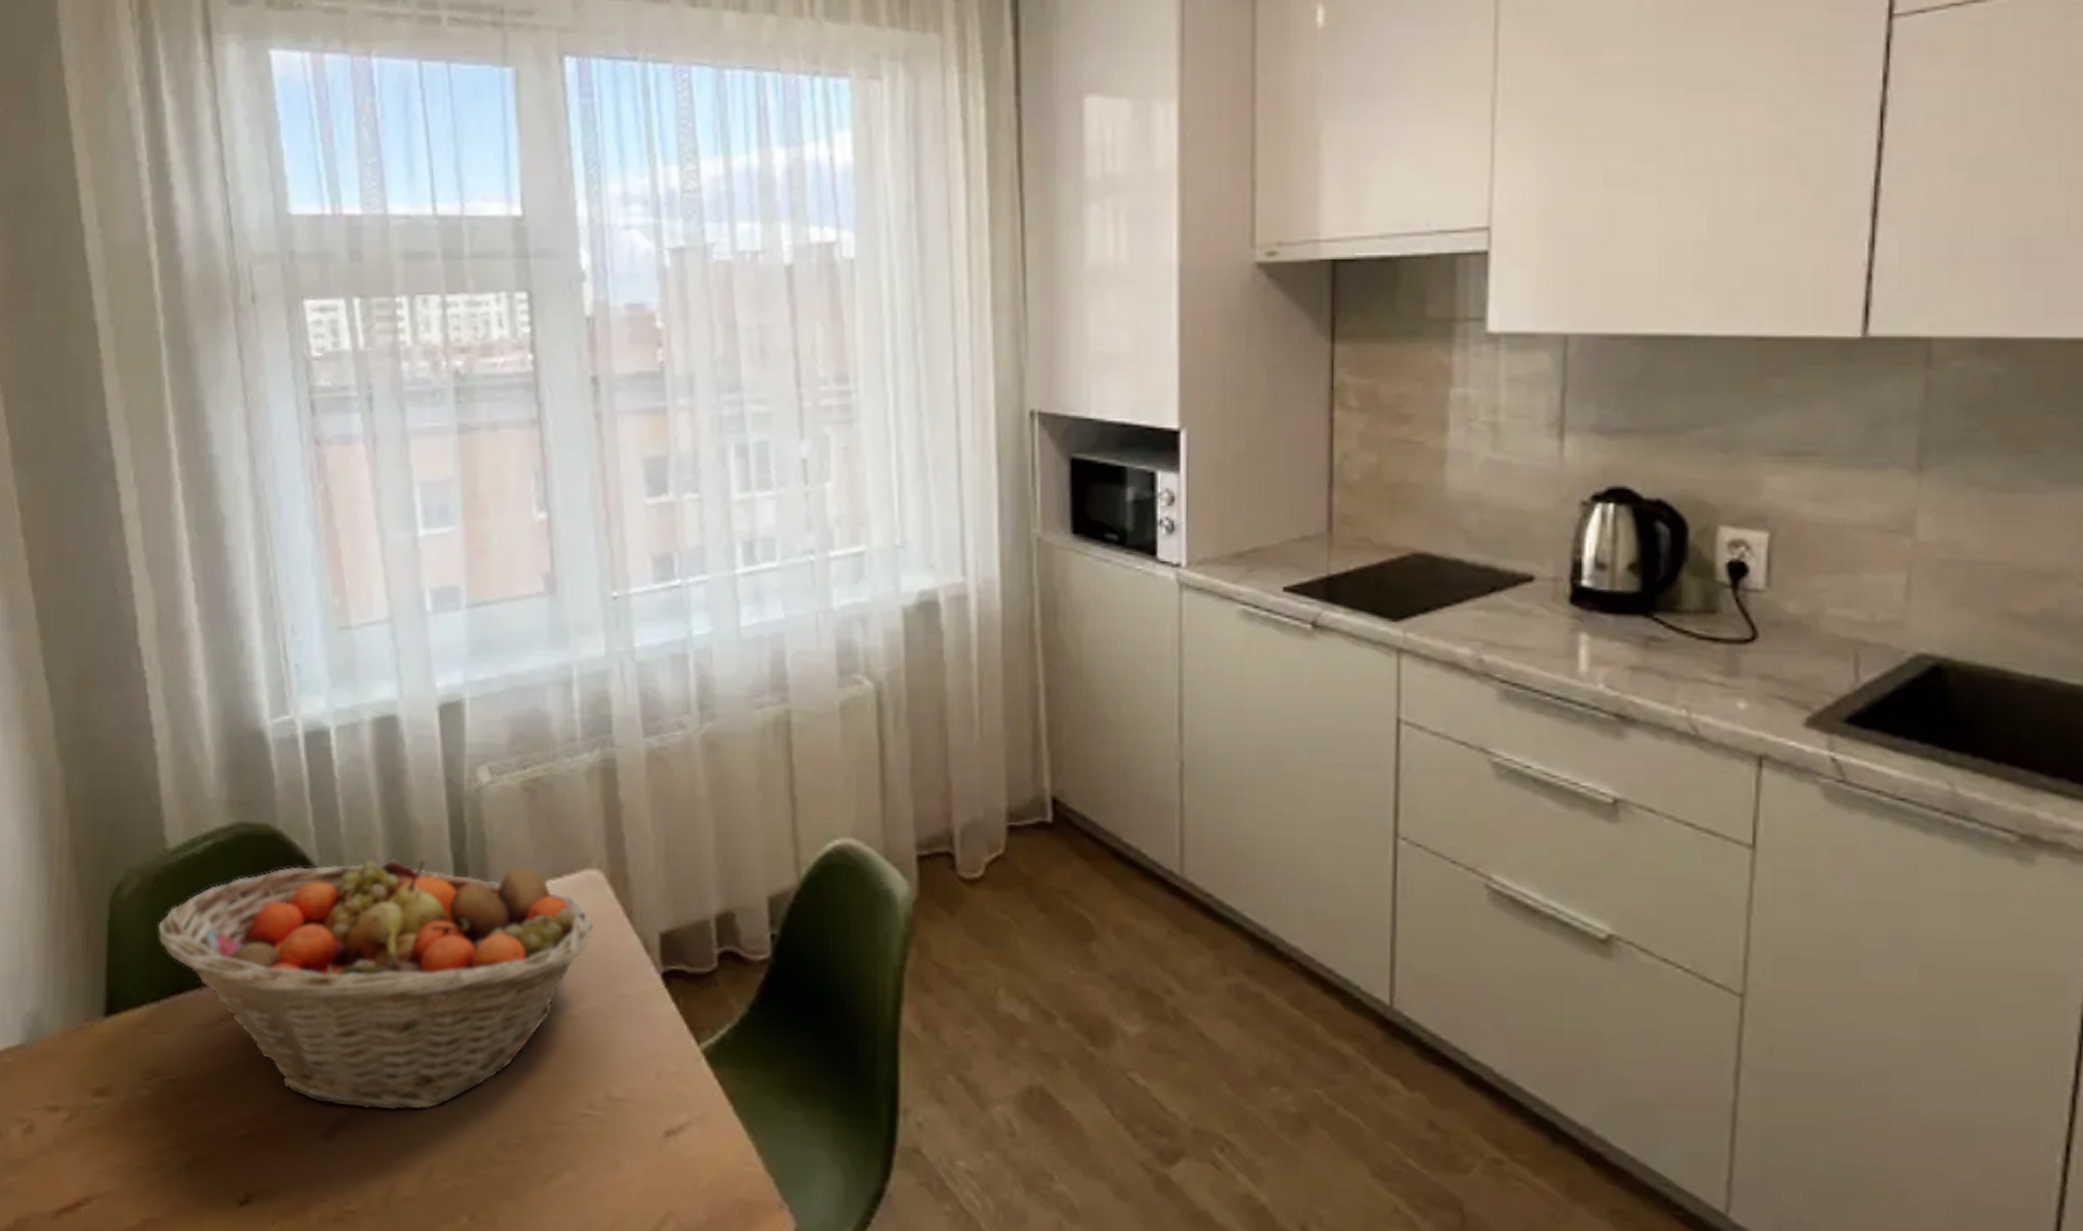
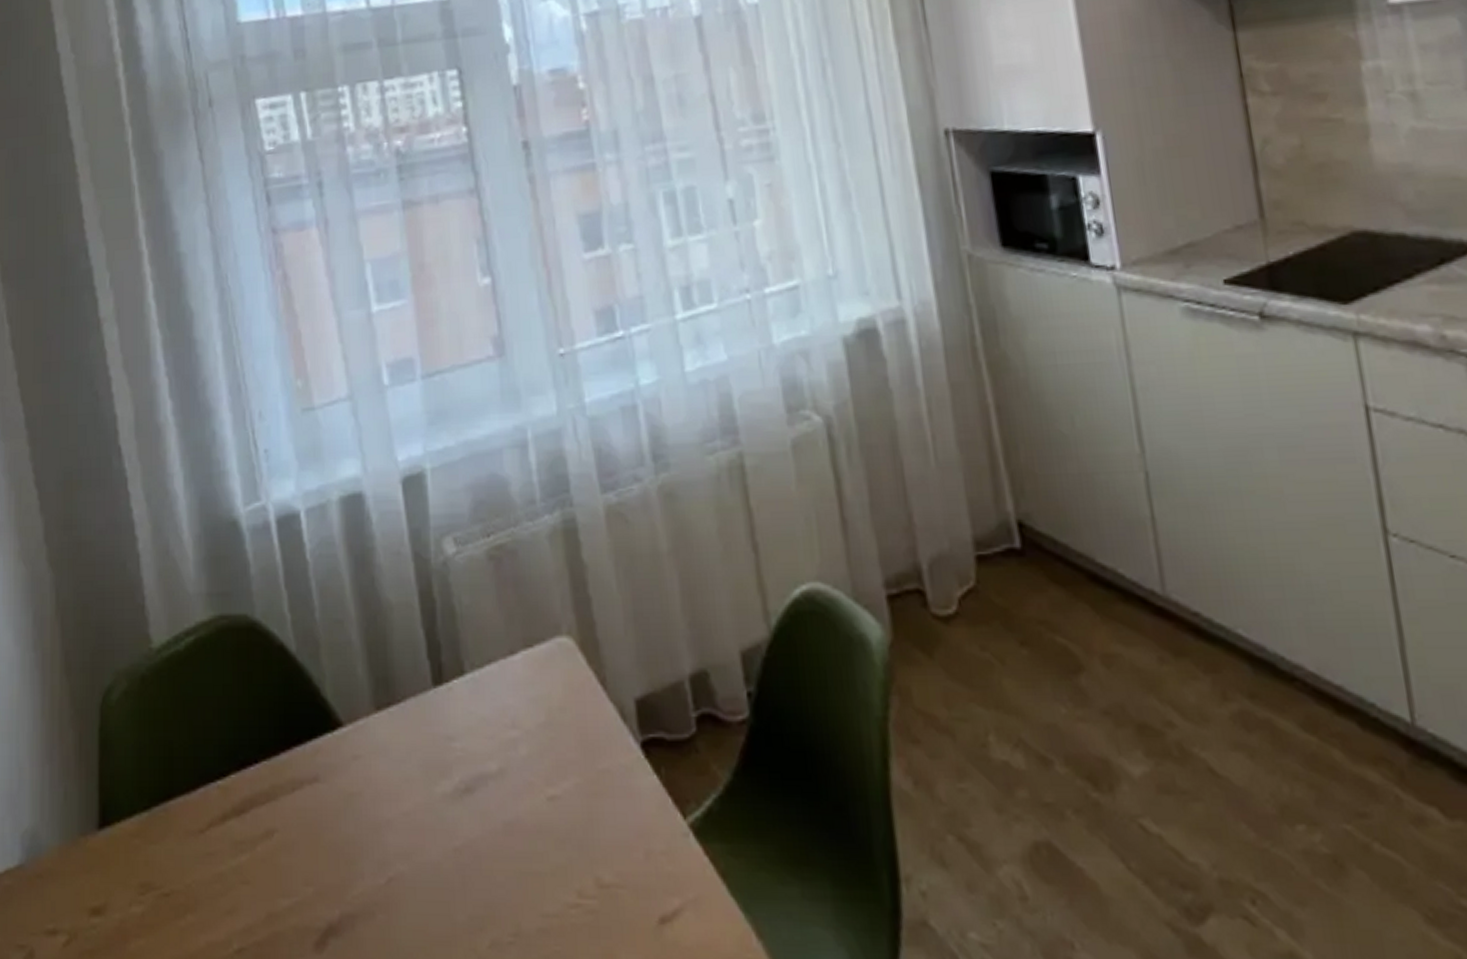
fruit basket: present [158,859,594,1111] -> none [146,638,569,914]

